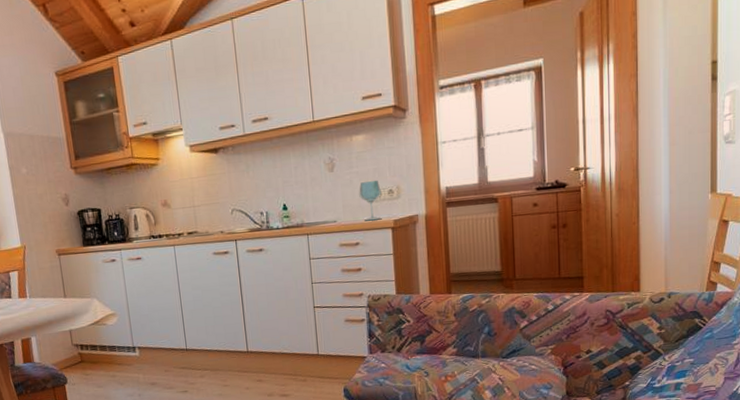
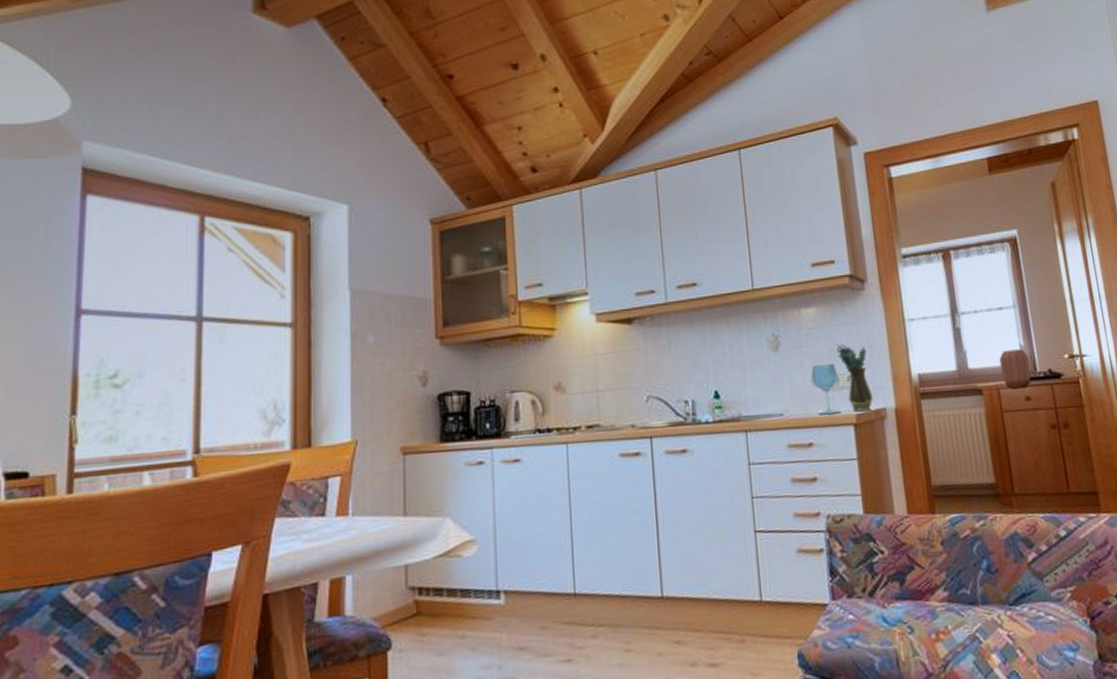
vase: none [380,163,408,218] -> present [836,343,874,412]
vase: none [514,164,541,198] -> present [999,349,1031,390]

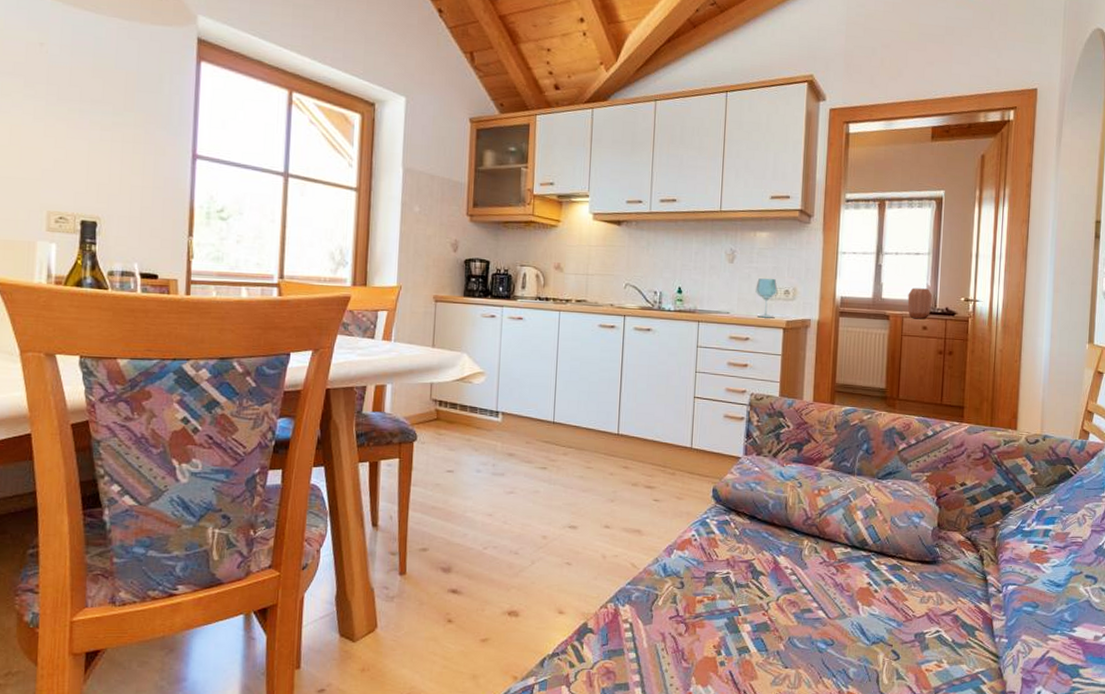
vase: present [836,343,874,412] -> none [780,263,803,320]

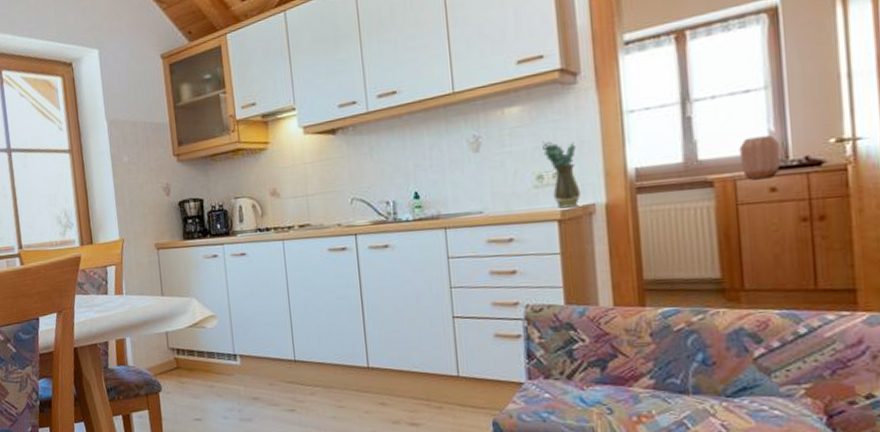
wine glass: present [755,278,778,318] -> none [513,162,544,212]
vase: none [780,263,803,320] -> present [542,140,581,208]

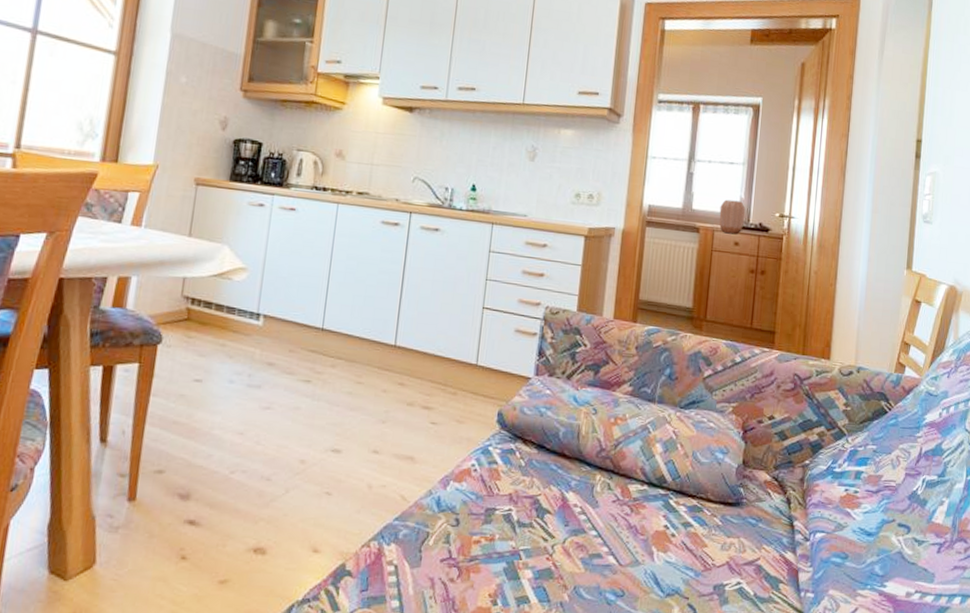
vase: present [542,140,581,208] -> none [584,164,609,227]

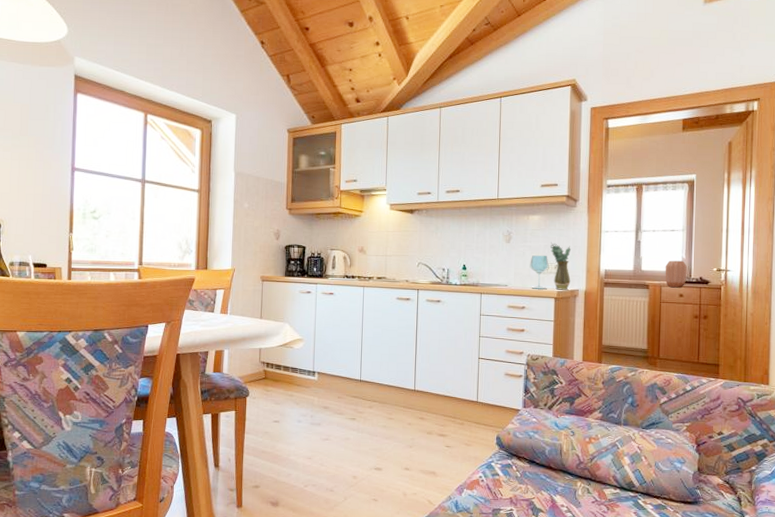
wine glass: none [556,180,581,225] -> present [529,255,549,290]
vase: none [584,164,609,227] -> present [550,242,571,290]

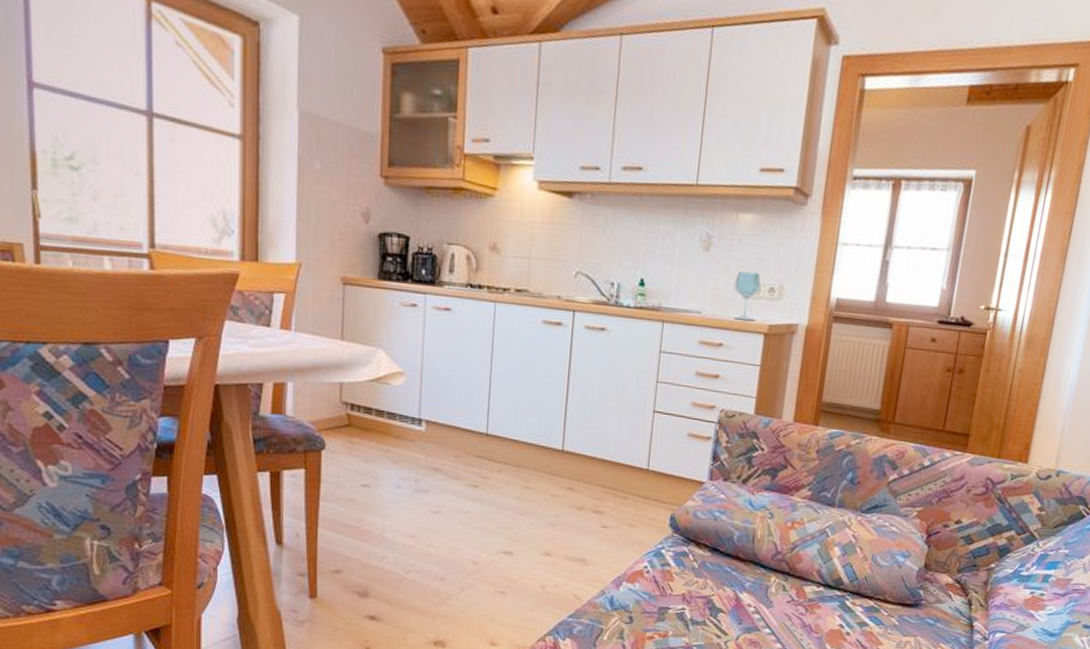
vase: present [550,242,571,290] -> none [765,254,793,324]
vase: present [665,260,687,288] -> none [915,291,947,330]

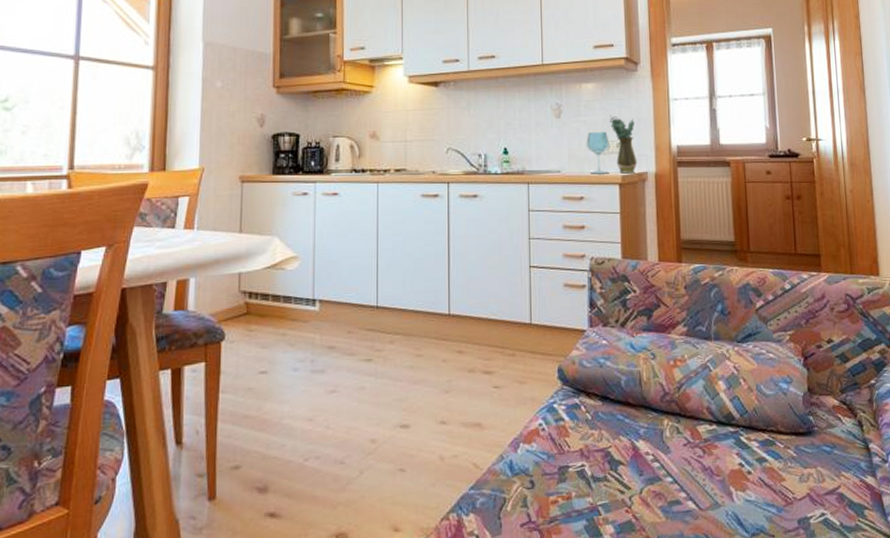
vase: none [765,254,793,324] -> present [610,115,638,174]

